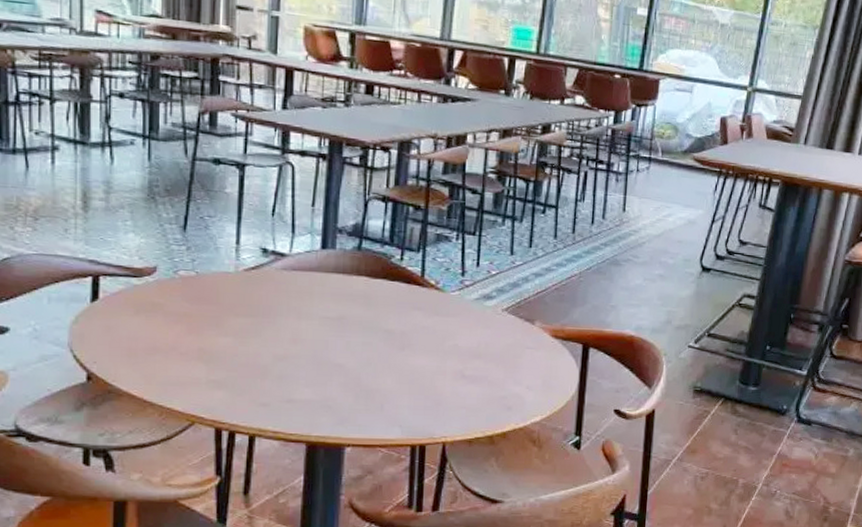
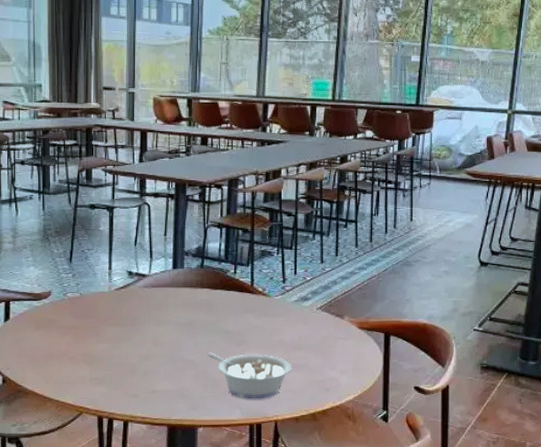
legume: none [362,356,467,416] -> present [208,352,292,399]

